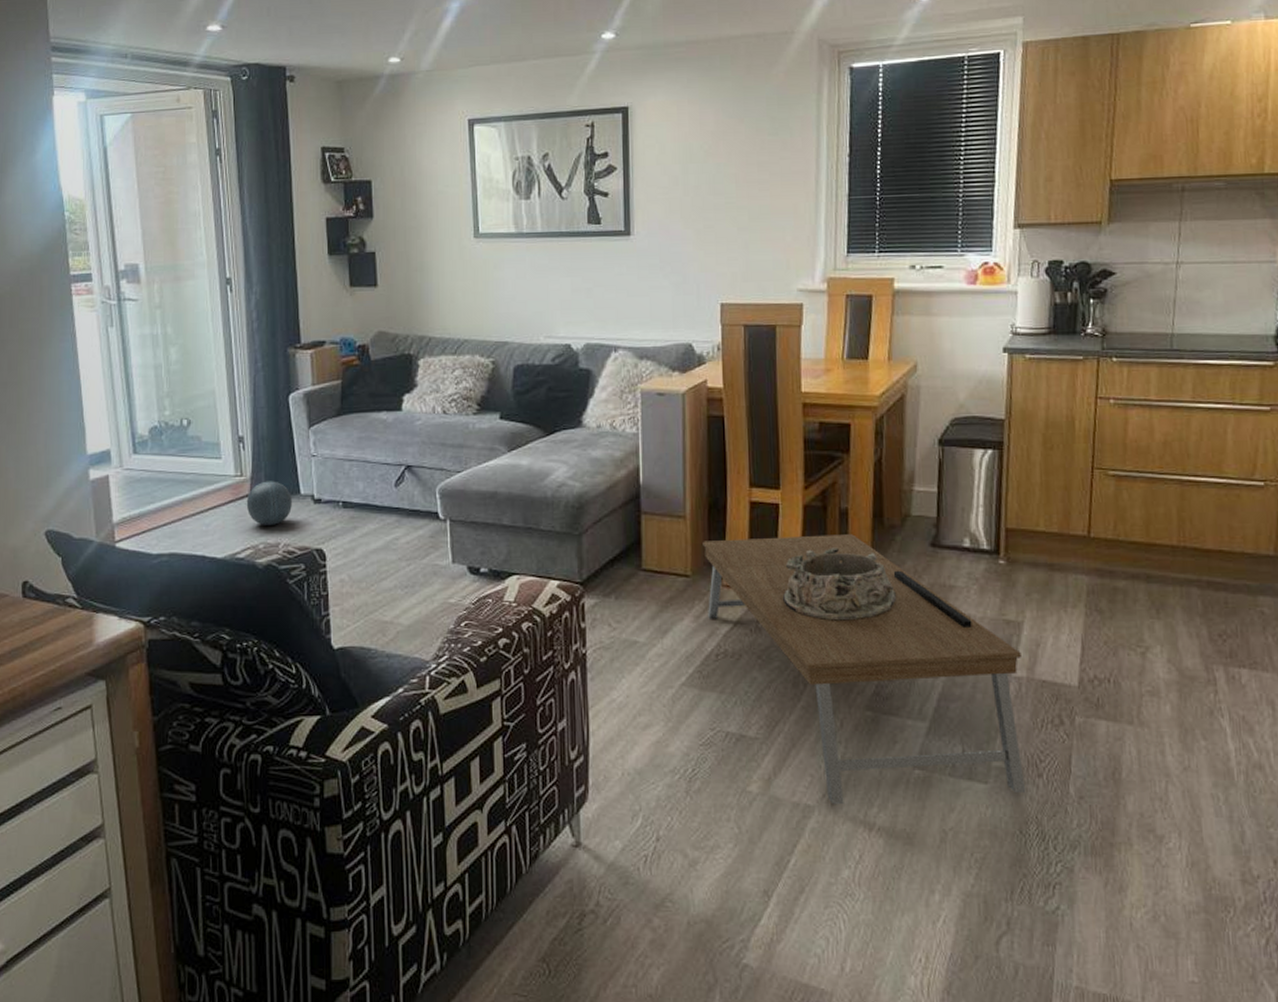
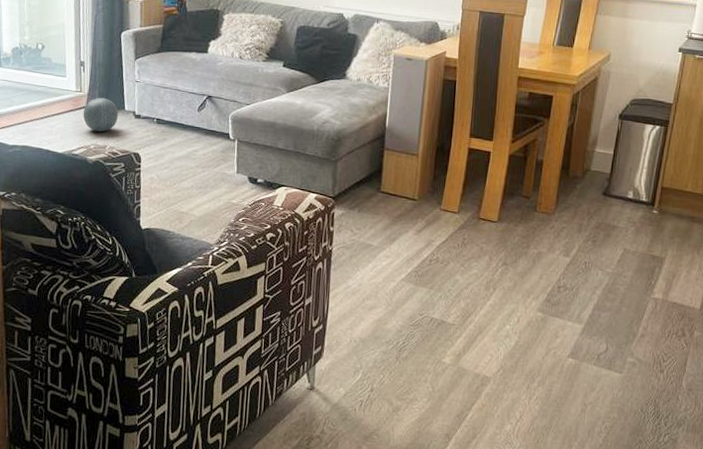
coffee table: present [703,534,1026,805] -> none [426,174,660,383]
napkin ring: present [783,548,897,621] -> none [485,188,572,245]

